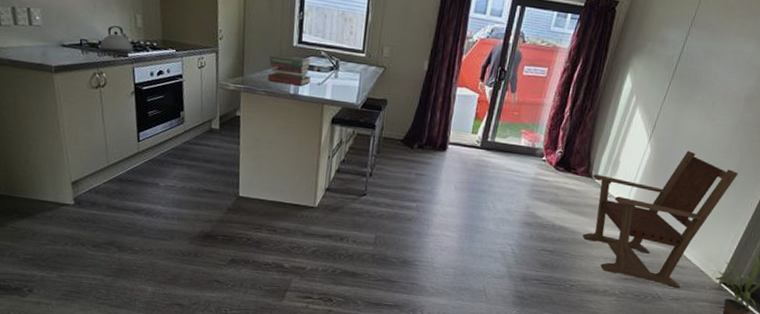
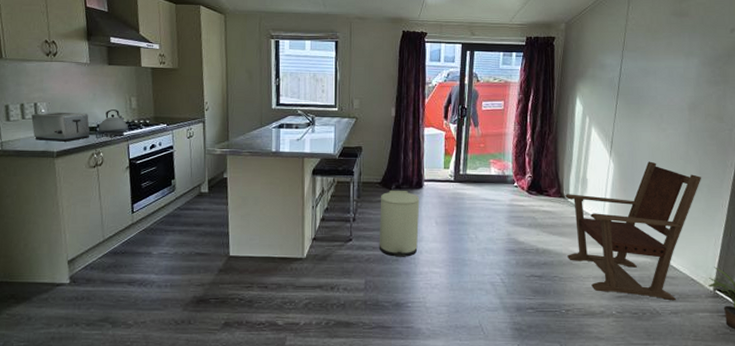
toaster: none [25,20,92,57] -> present [31,112,91,142]
books: present [268,54,312,86] -> none [251,117,291,144]
pedal bin: none [393,149,442,218] -> present [379,190,420,257]

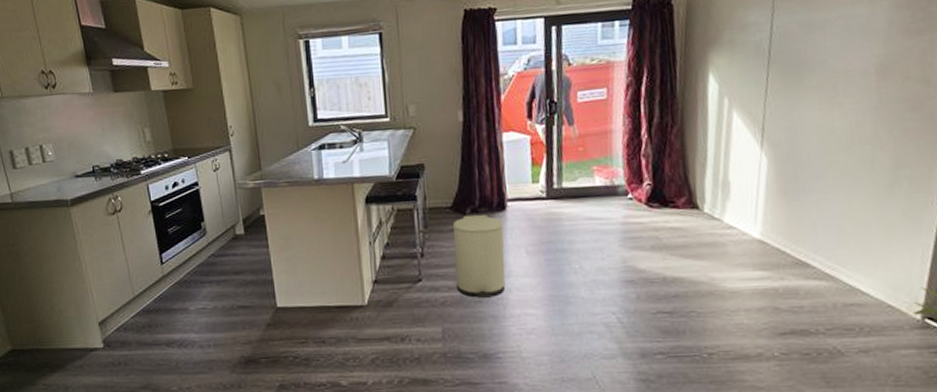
toaster: present [31,112,91,142] -> none [38,152,105,188]
kettle: present [99,110,129,134] -> none [113,144,146,174]
armchair: present [565,161,702,301] -> none [699,150,900,336]

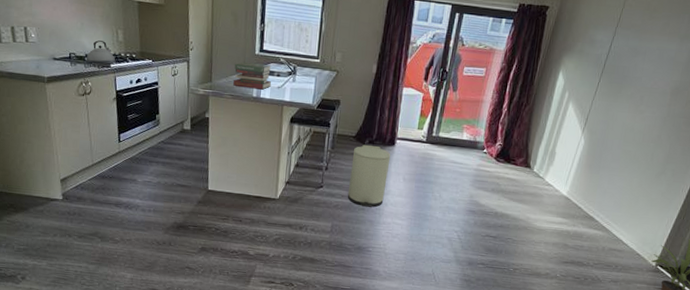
kettle: none [113,144,146,174] -> present [87,40,116,64]
books: none [286,136,335,170] -> present [233,61,272,90]

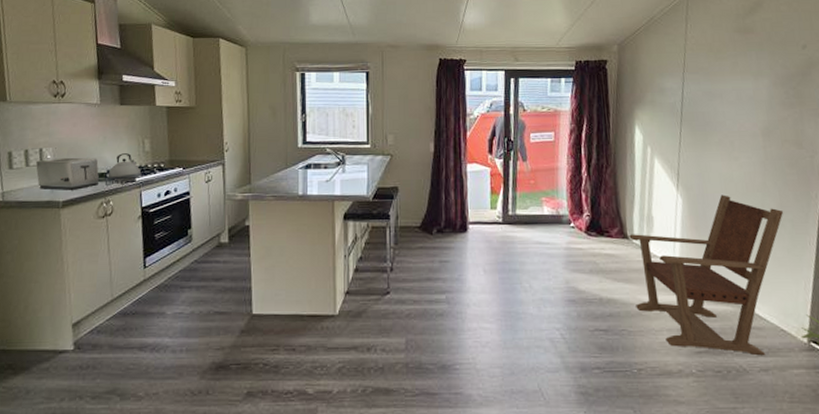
toaster: none [22,37,79,68] -> present [36,157,100,190]
books: present [233,61,272,90] -> none [276,157,319,186]
pedal bin: present [347,144,391,207] -> none [420,234,465,311]
armchair: none [524,141,669,271] -> present [629,195,784,356]

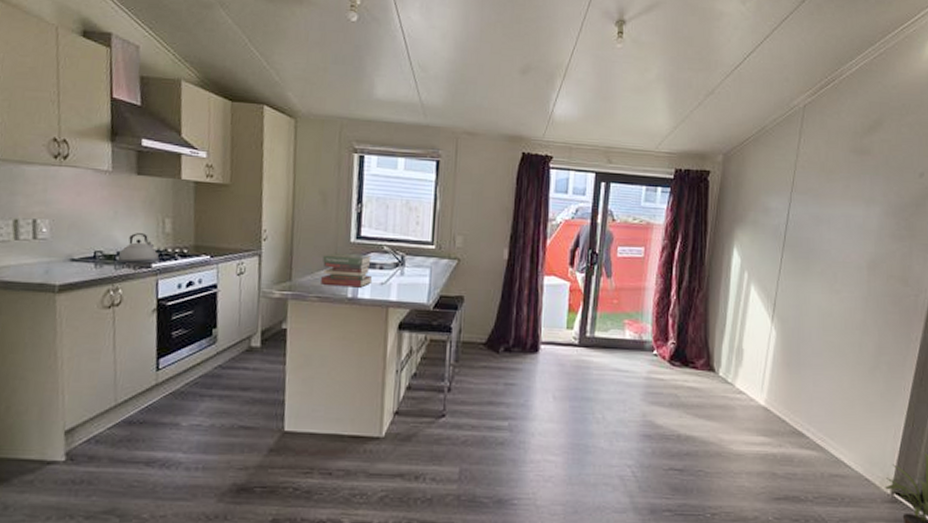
toaster: present [36,157,100,190] -> none [27,232,107,273]
books: none [276,157,319,186] -> present [321,252,373,288]
armchair: present [629,195,784,356] -> none [715,330,881,506]

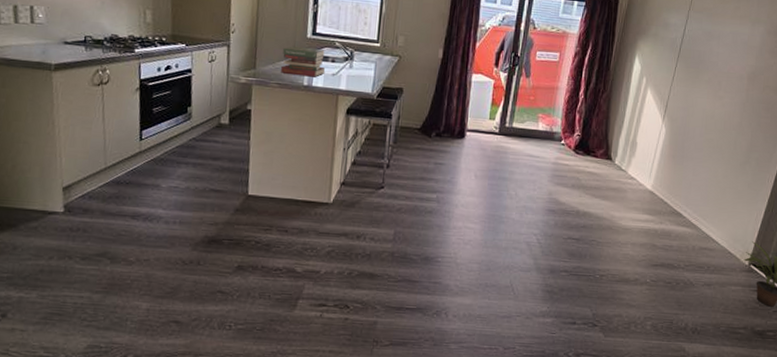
kettle: present [118,233,160,265] -> none [106,21,142,49]

